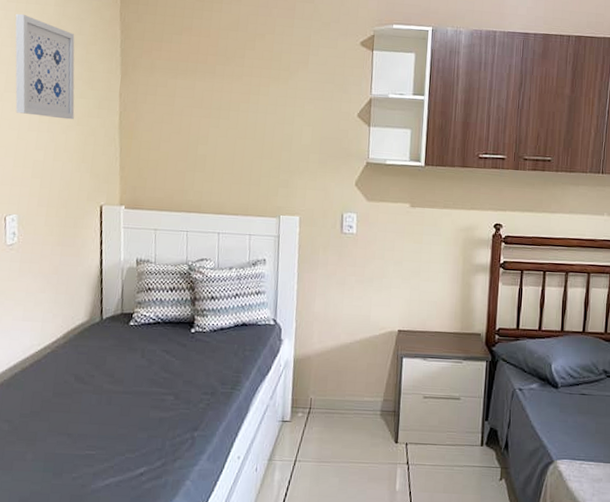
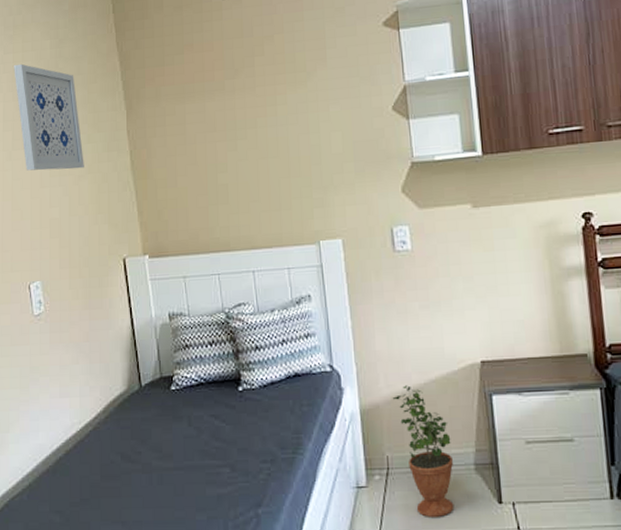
potted plant: none [323,343,365,450] -> present [393,385,455,517]

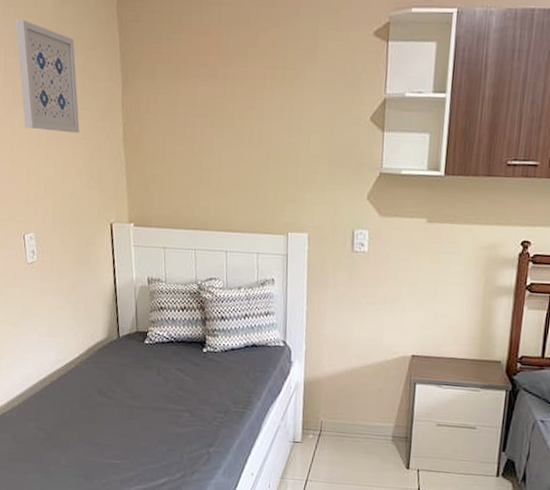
potted plant: present [393,385,455,517] -> none [333,366,376,473]

